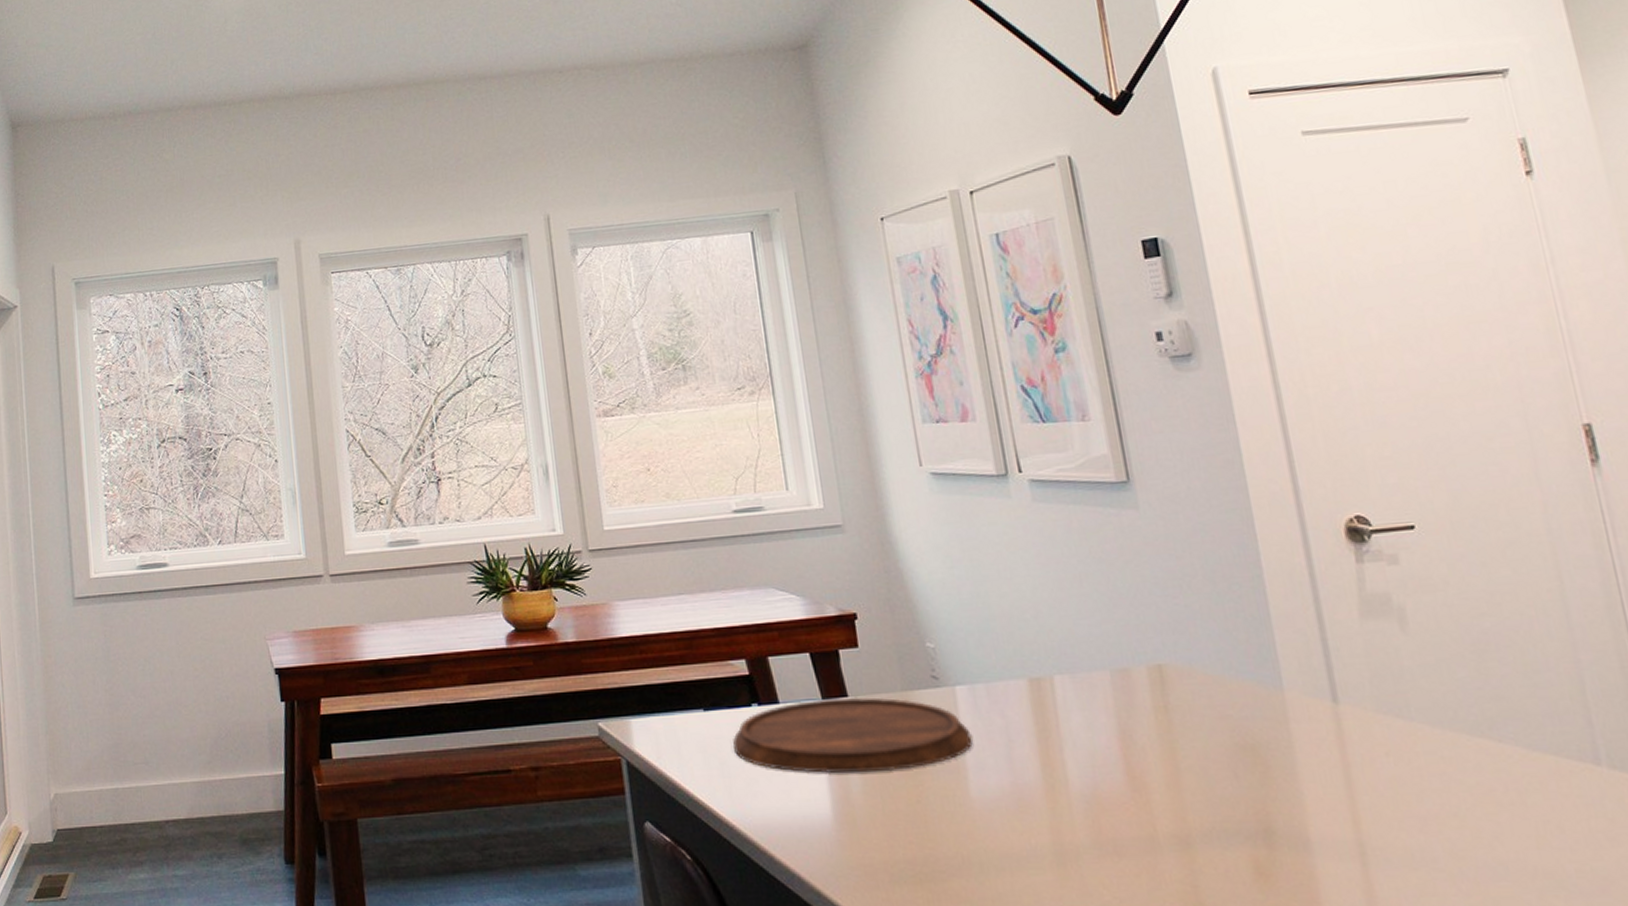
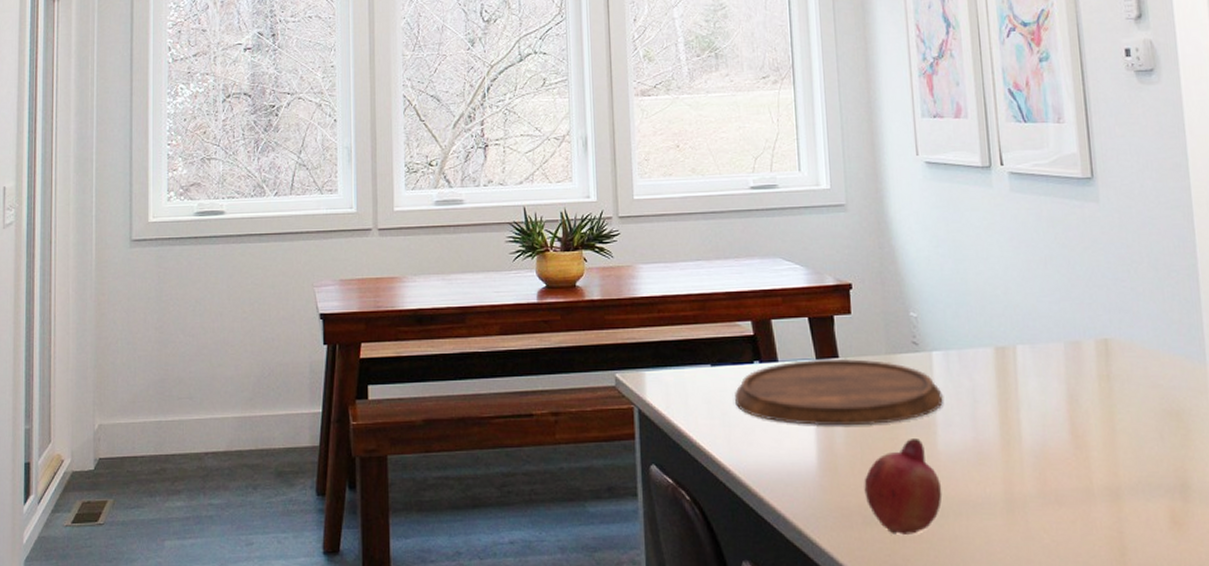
fruit: none [887,785,980,894] -> present [864,439,942,534]

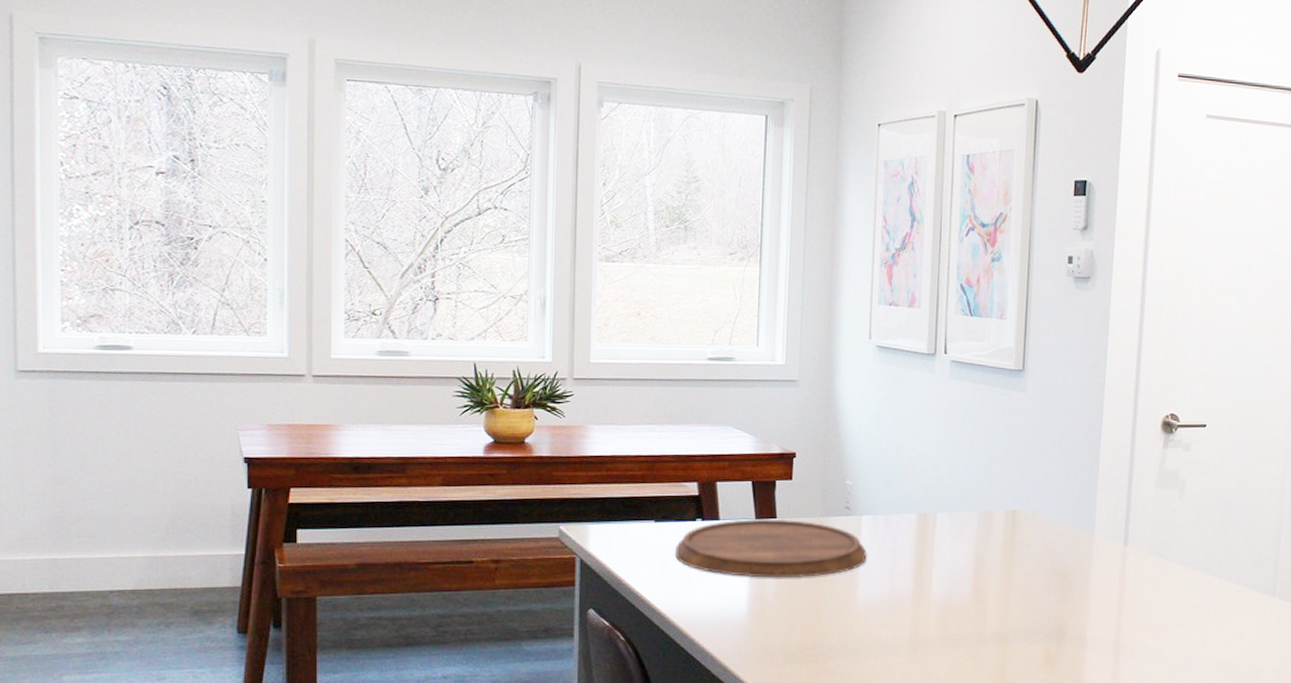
fruit: present [864,439,942,534] -> none [787,590,857,670]

